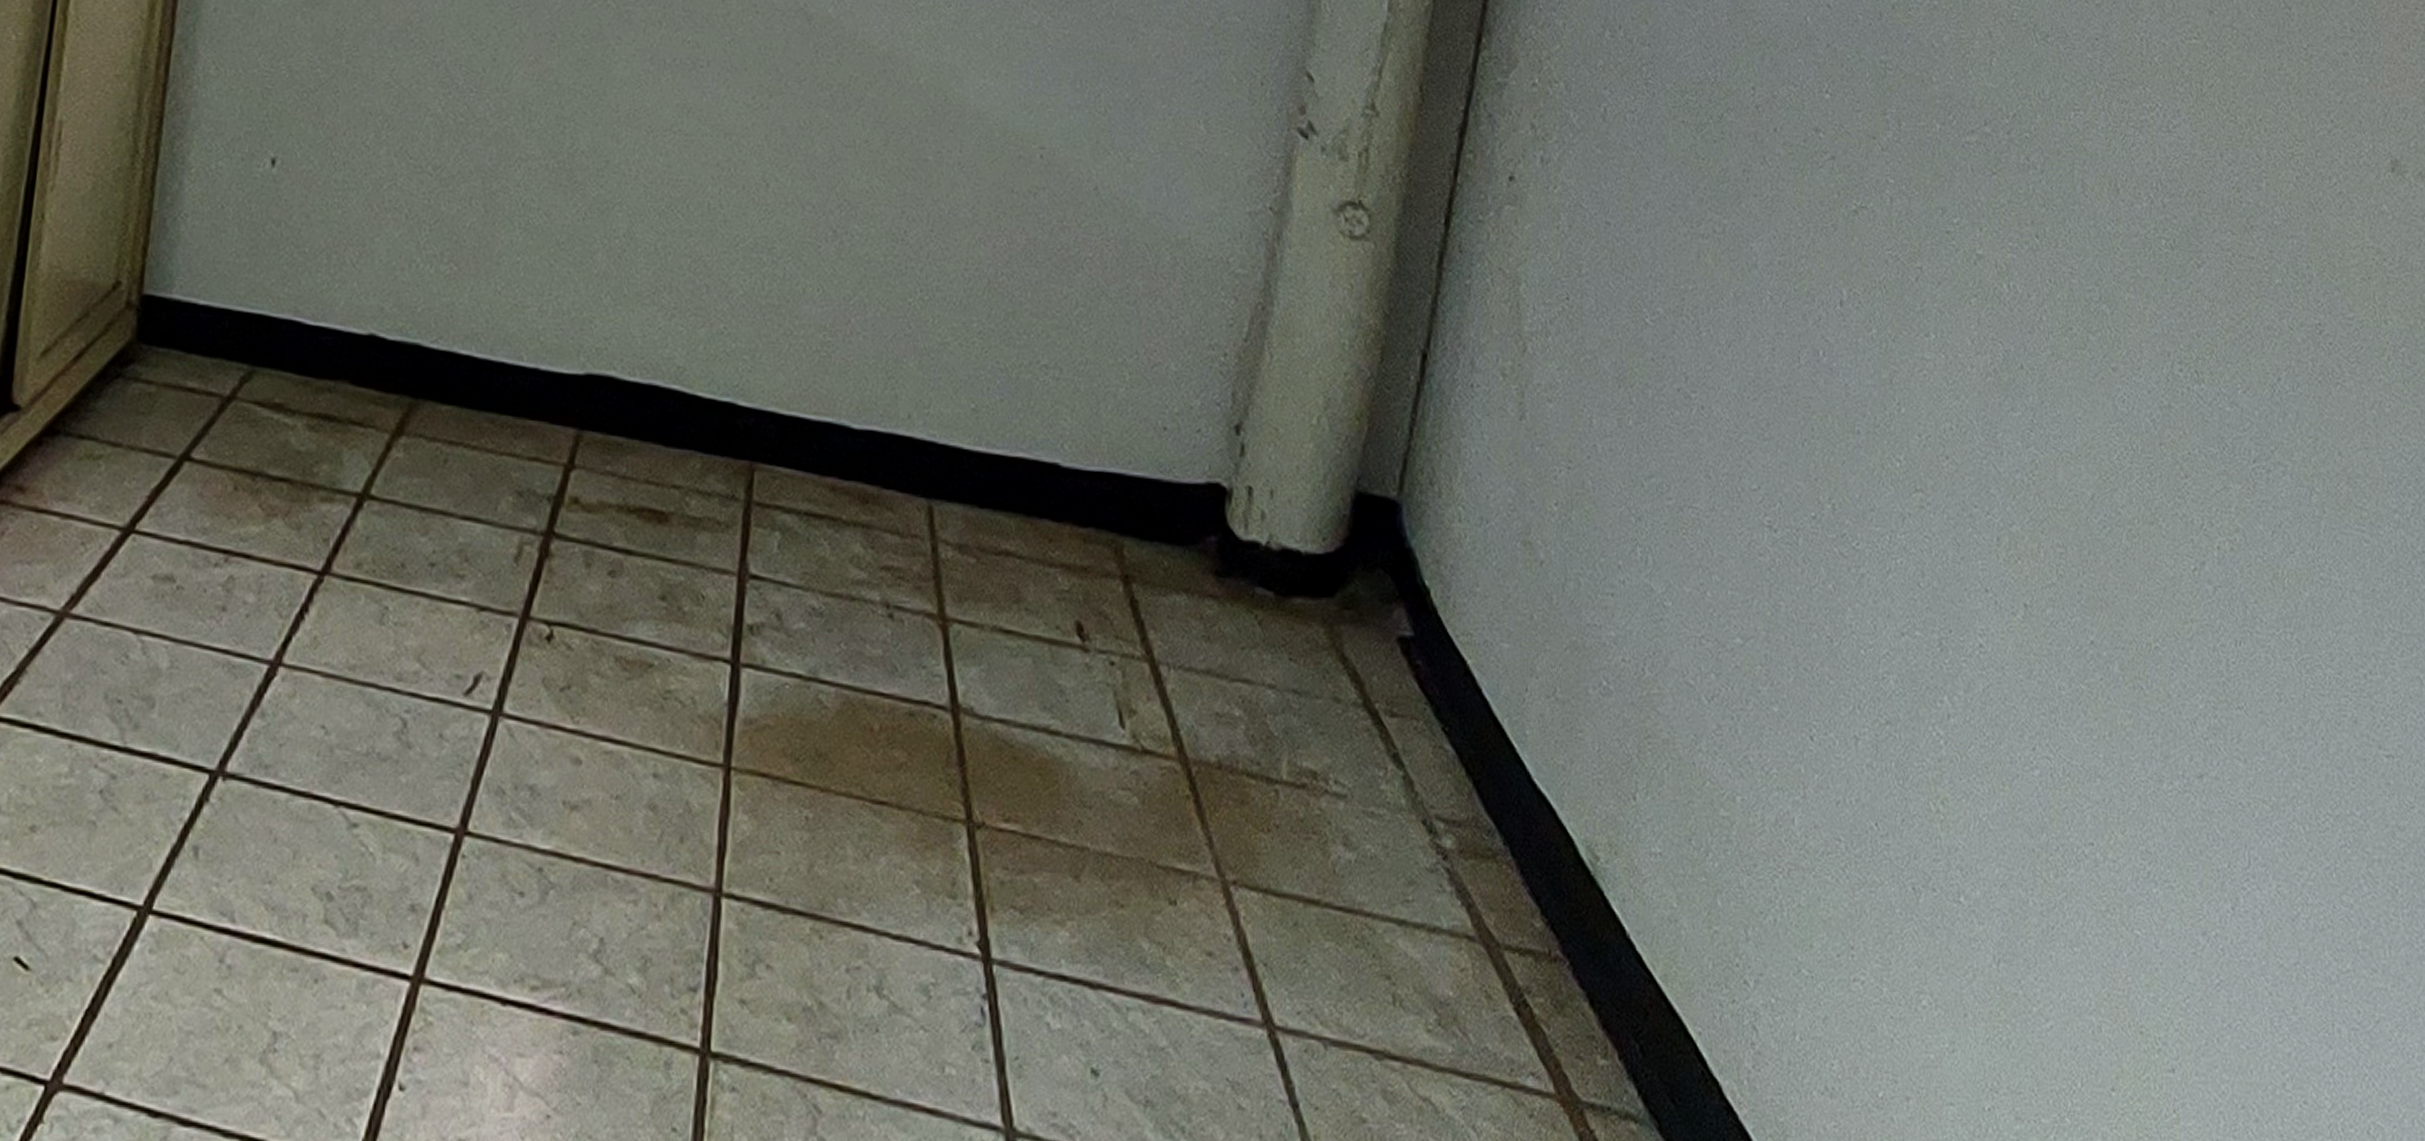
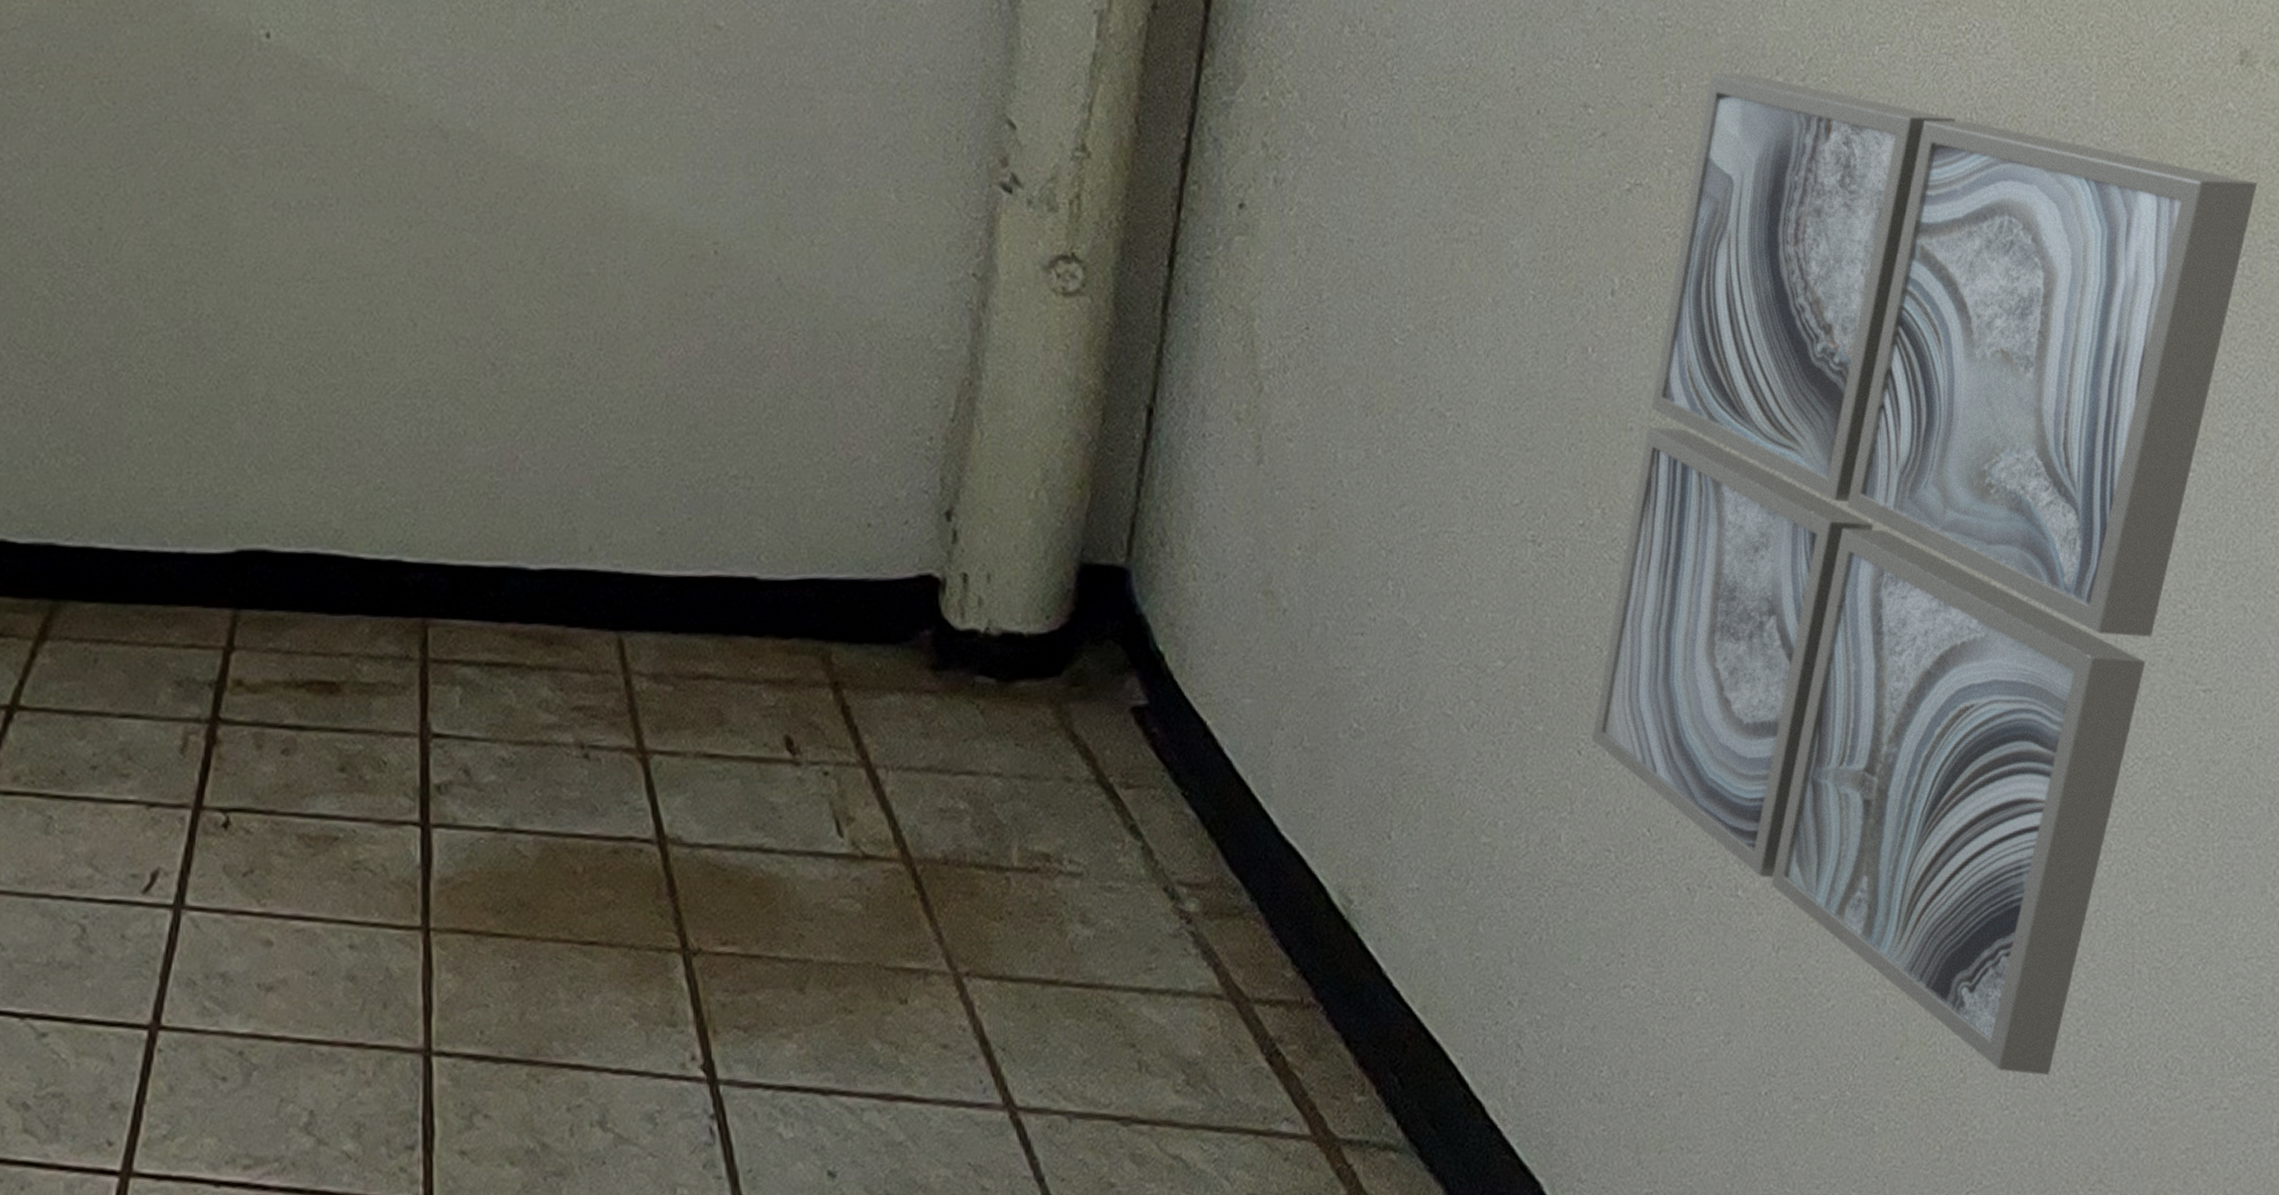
wall art: none [1823,117,2412,1126] -> present [1592,73,2258,1075]

